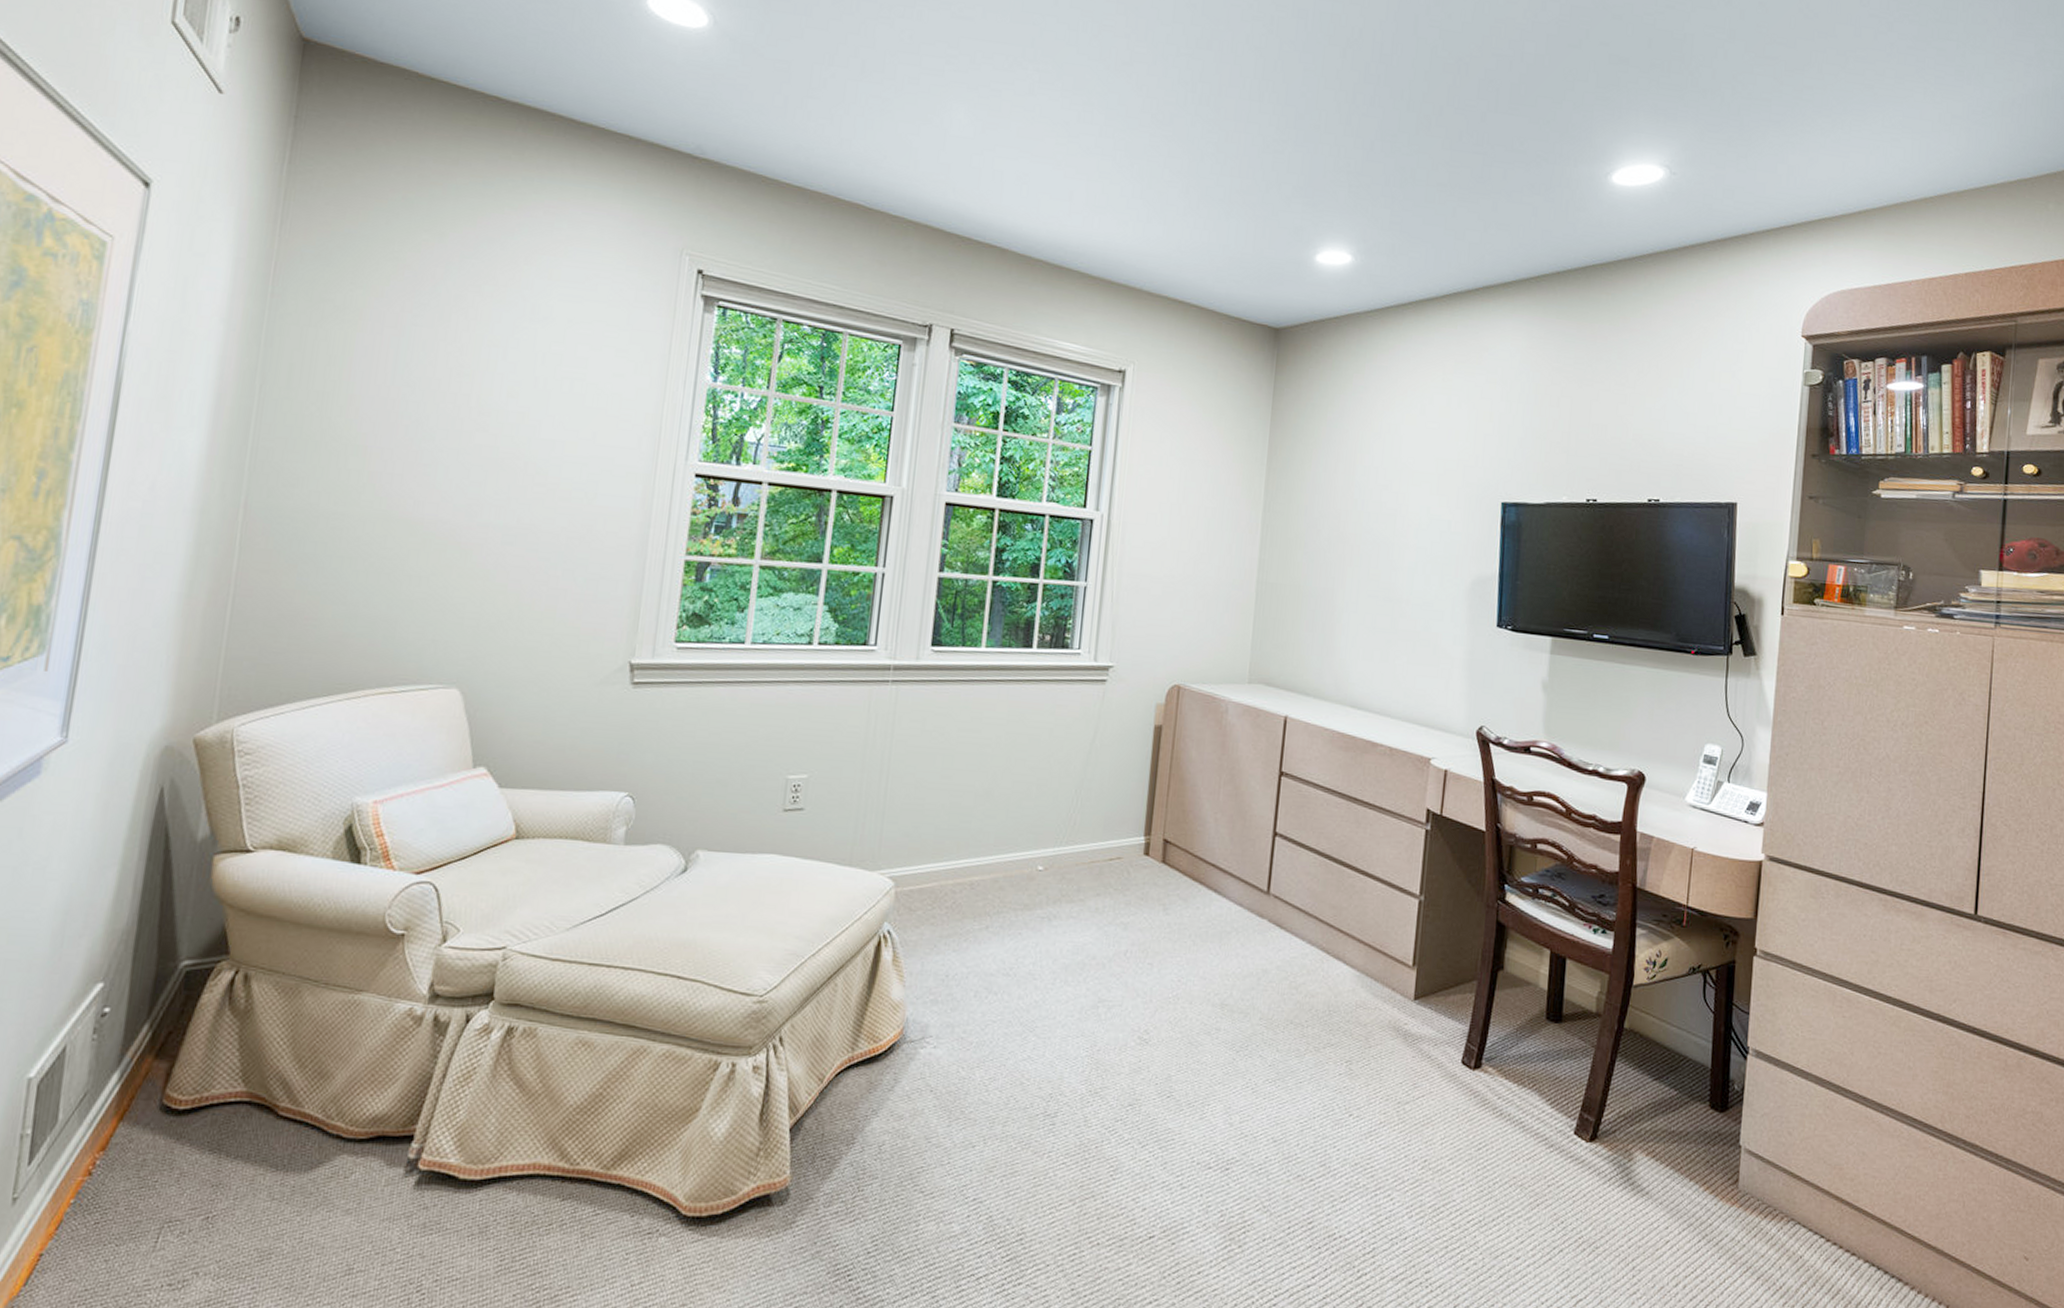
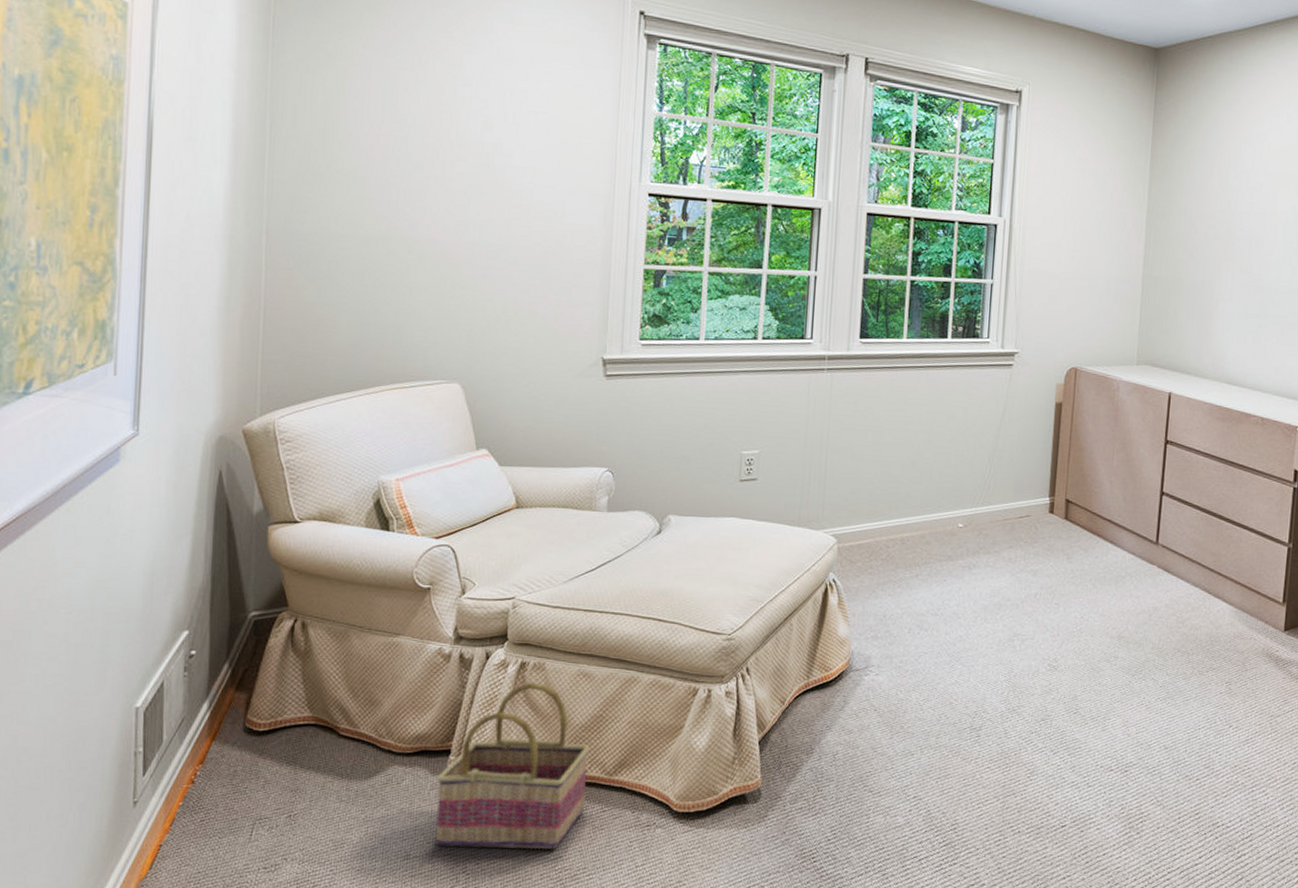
basket: none [385,1051,585,1264] -> present [435,682,590,850]

